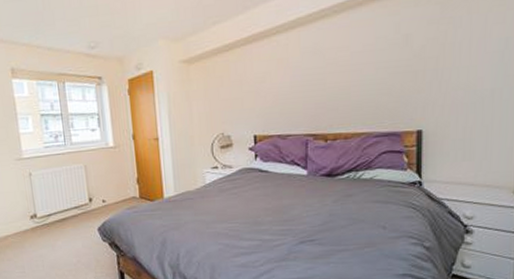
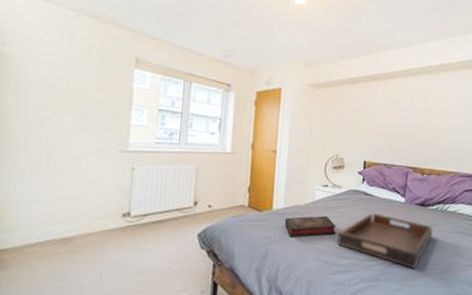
book: none [177,199,233,224] -> present [284,216,336,237]
serving tray: none [235,190,345,246] -> present [336,213,433,269]

